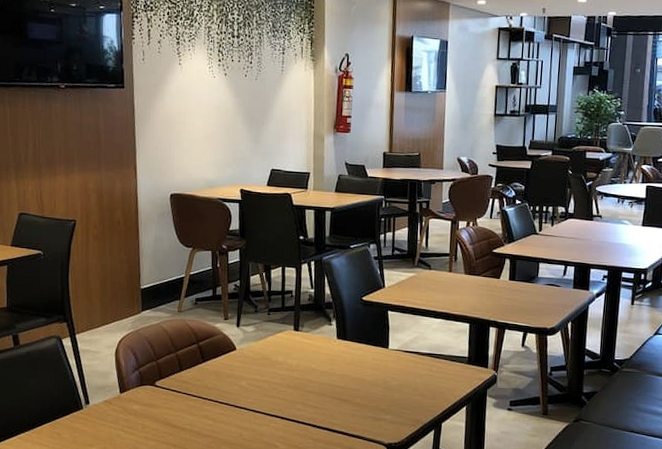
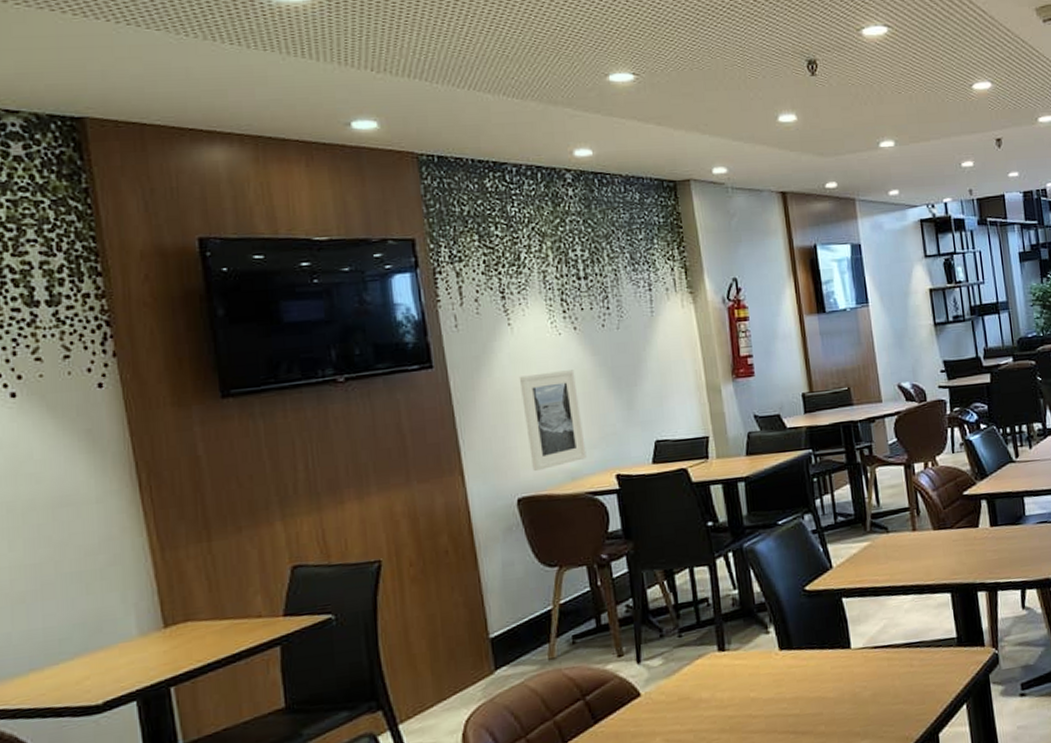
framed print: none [182,104,222,176] -> present [519,370,587,471]

